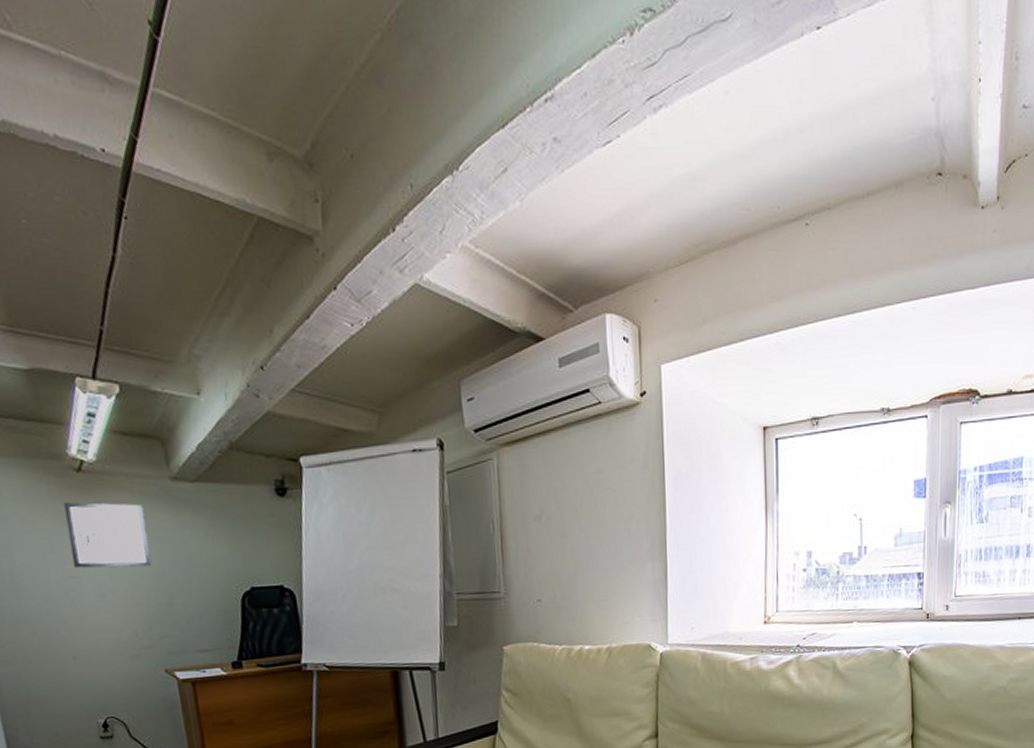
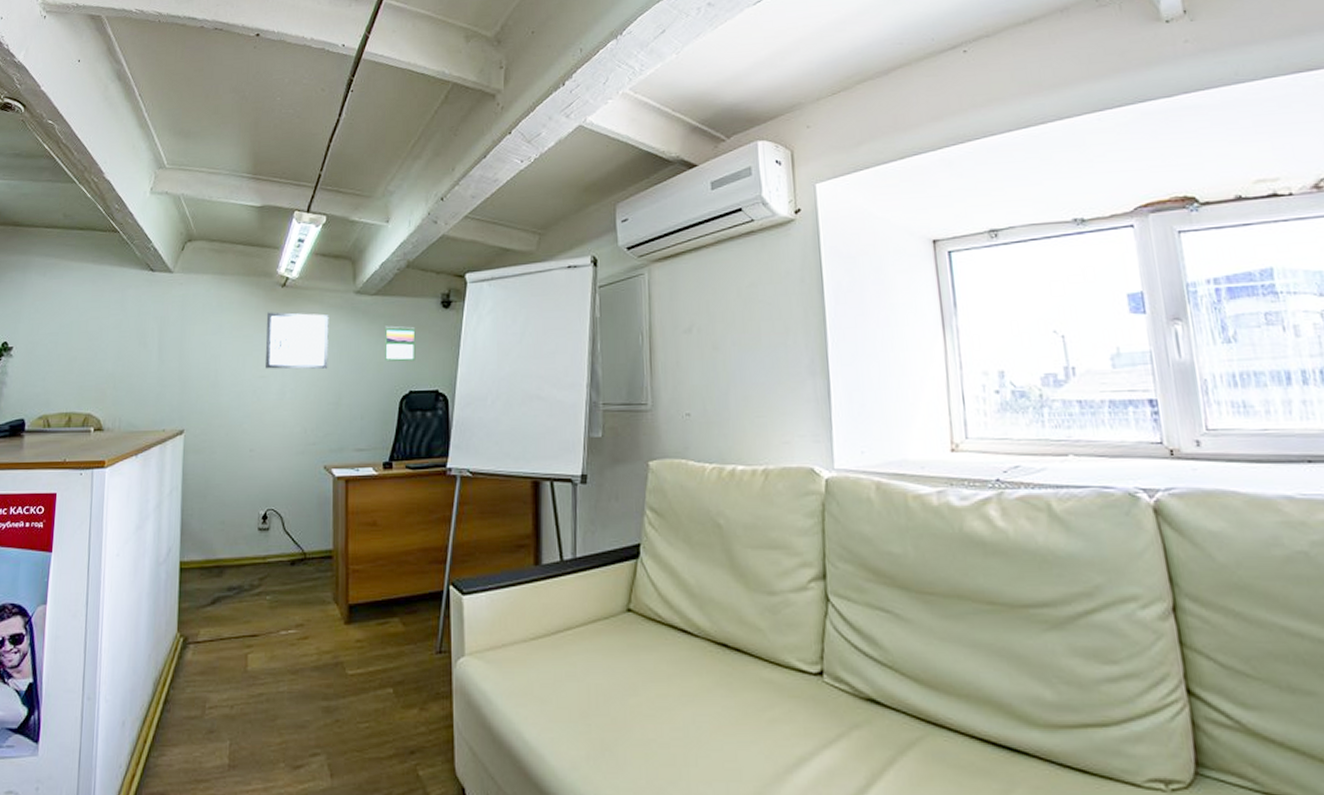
calendar: none [213,516,254,556] -> present [385,325,416,362]

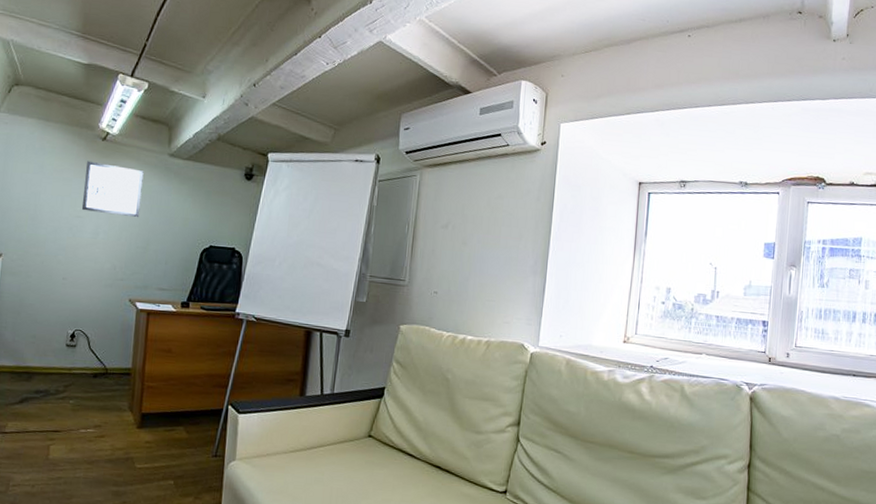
calendar: present [385,325,416,362] -> none [191,188,220,221]

